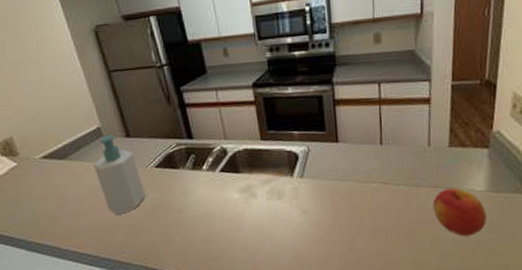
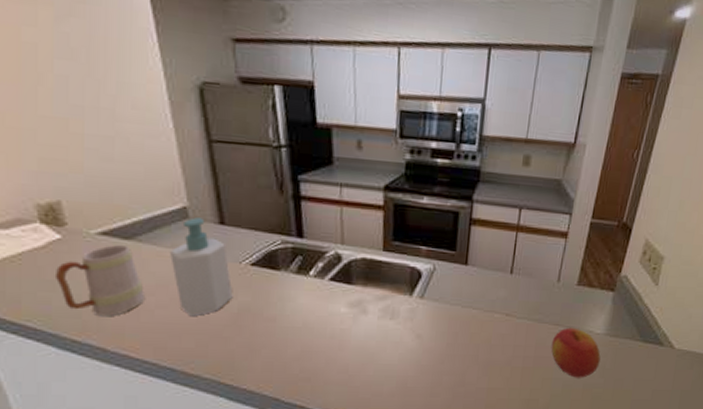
mug: none [16,163,81,223] -> present [54,244,144,317]

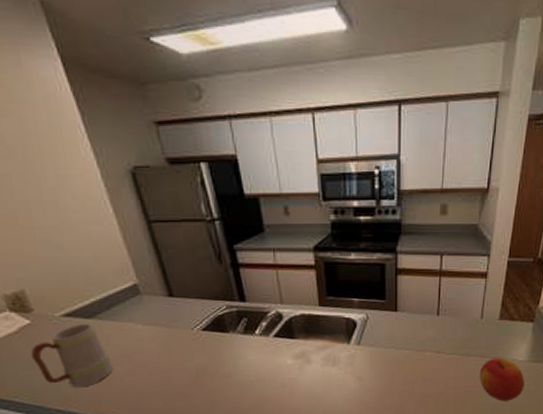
soap bottle: present [170,217,233,317] -> none [129,293,190,381]

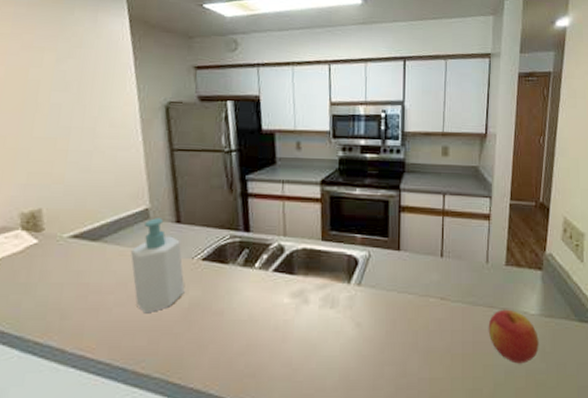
mug: present [30,323,113,388] -> none [27,245,105,317]
soap bottle: none [129,293,190,381] -> present [131,218,185,314]

